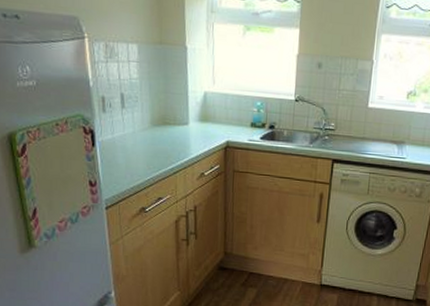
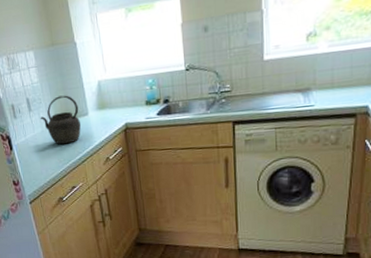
kettle: none [133,98,179,151] -> present [40,95,81,145]

